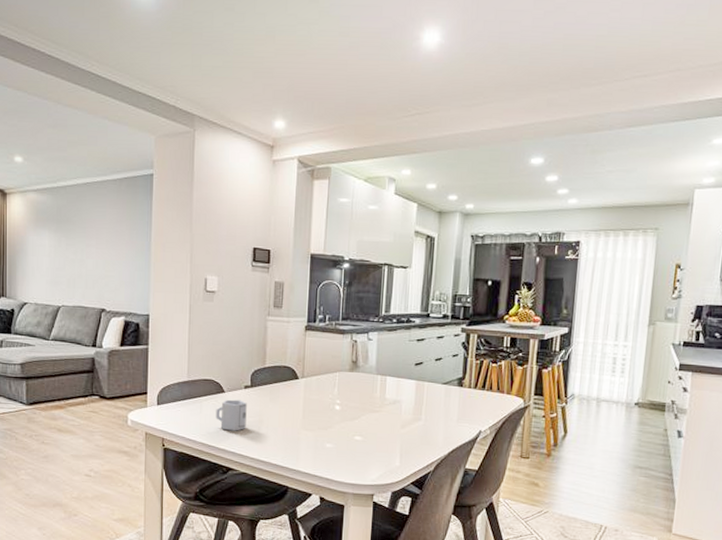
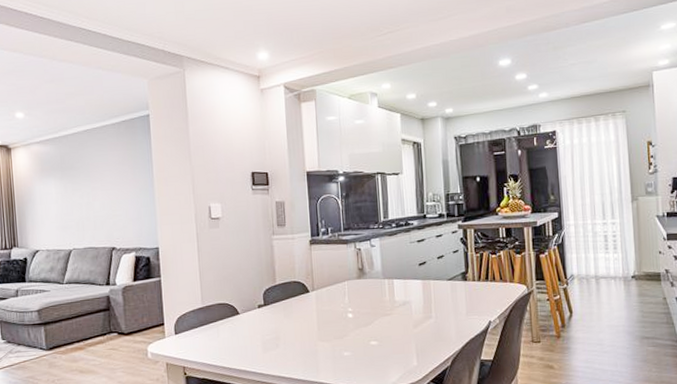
cup: present [216,399,247,431] -> none [233,319,264,351]

